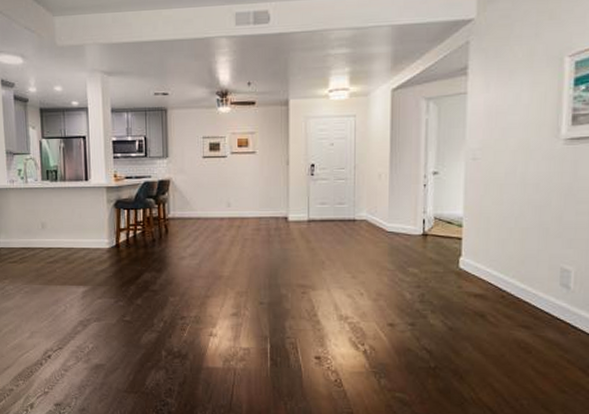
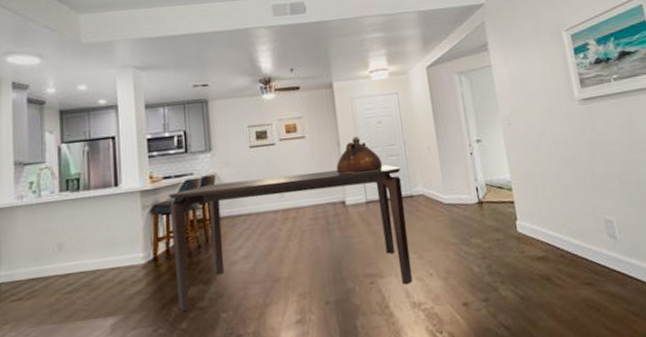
dining table: none [129,186,347,300] -> present [168,164,412,312]
ceramic jug: none [282,157,329,193] -> present [336,137,383,176]

